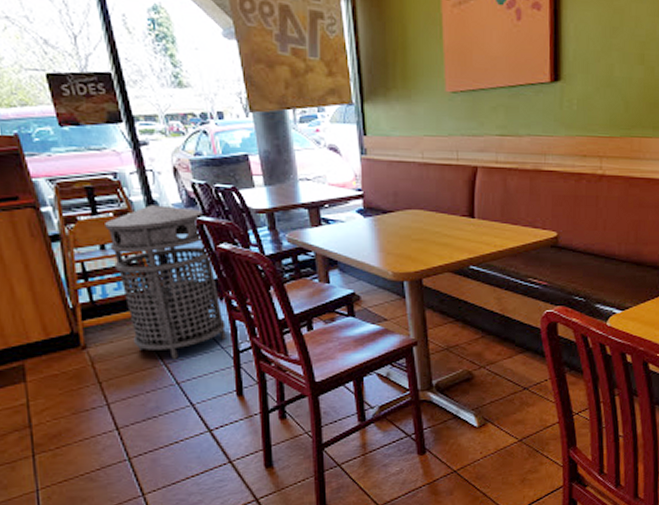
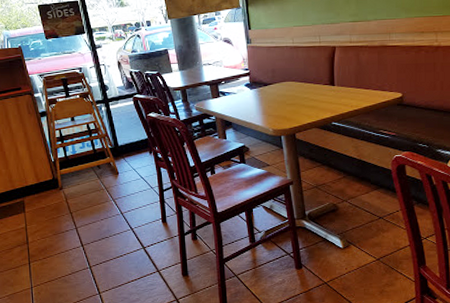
trash can: present [105,205,226,359] -> none [74,88,154,196]

